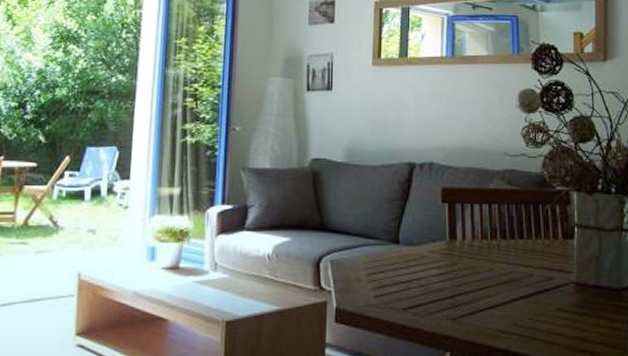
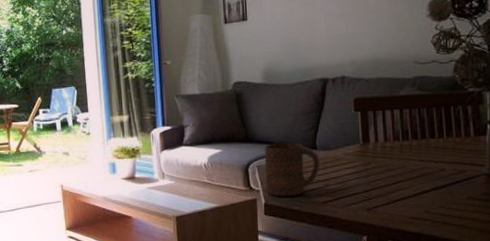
cup: none [339,234,402,299] -> present [264,142,320,196]

